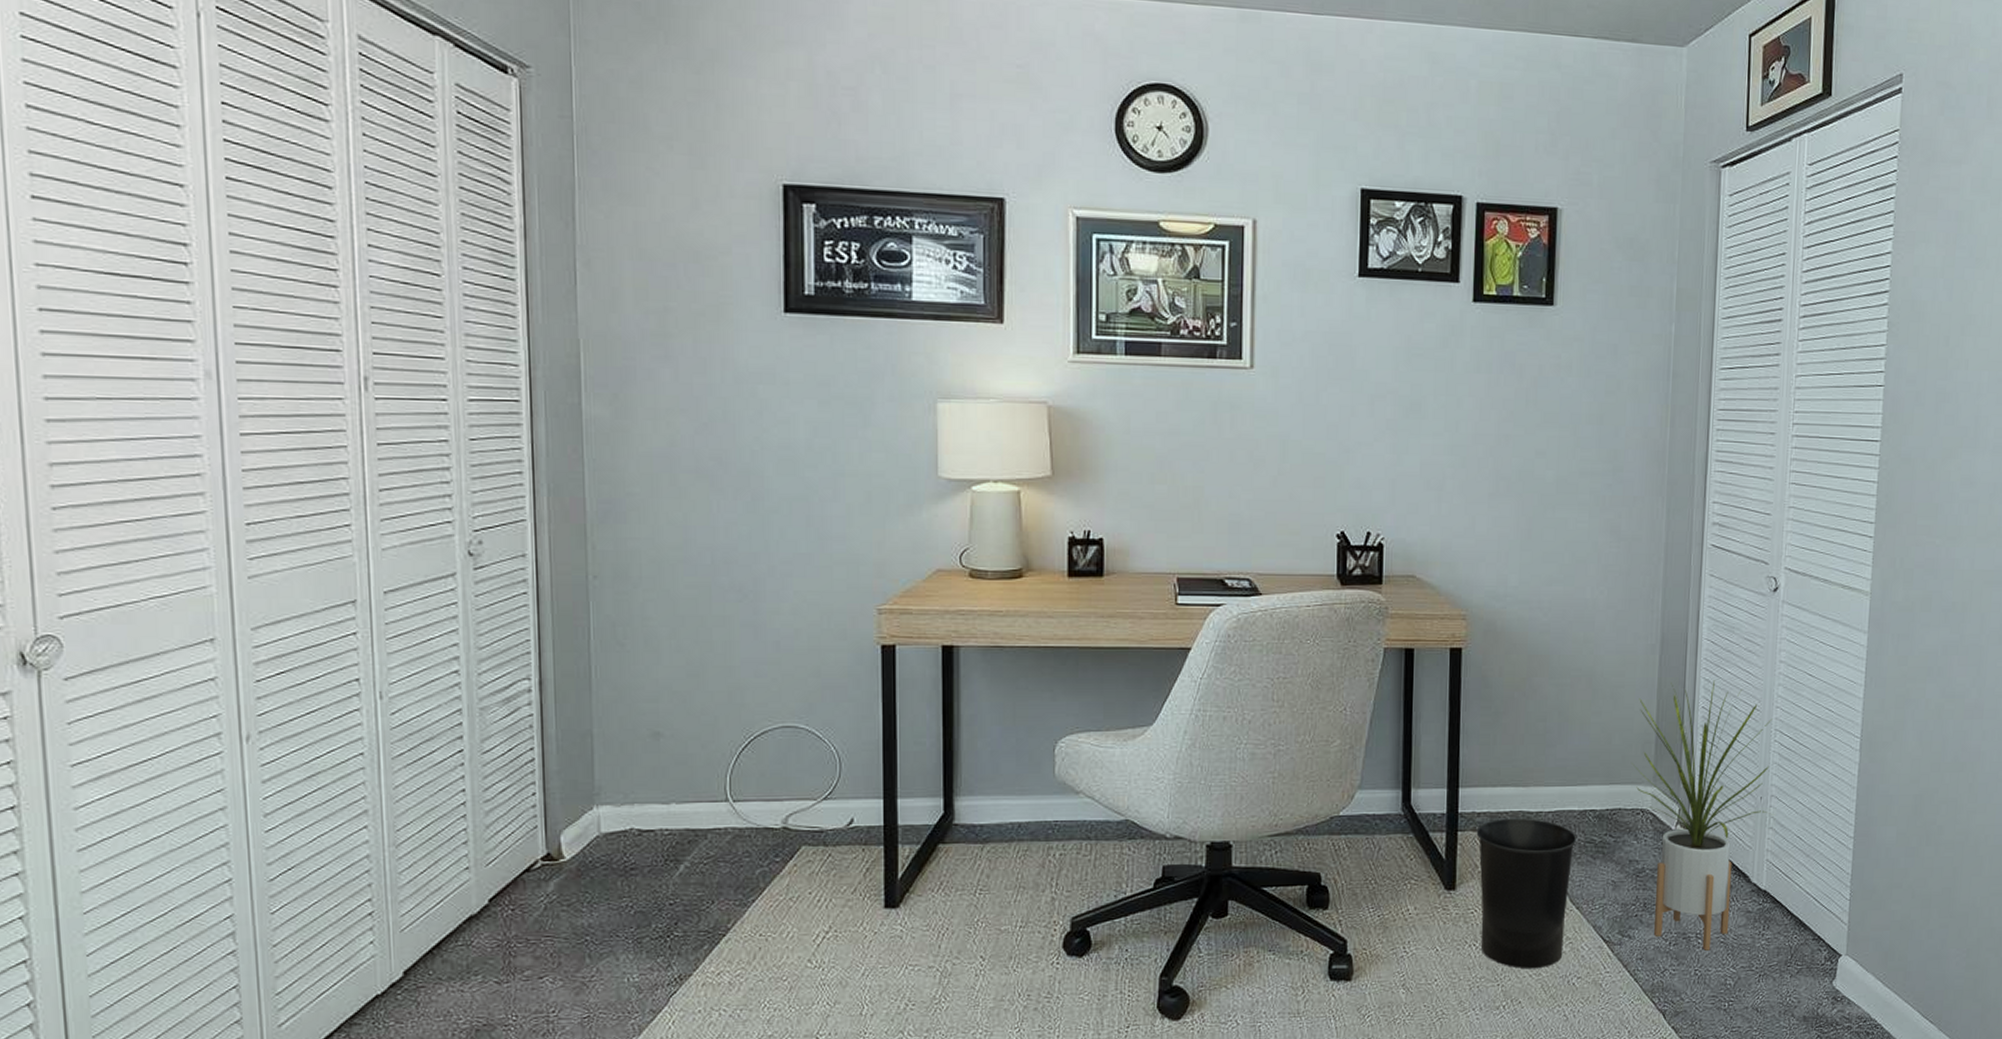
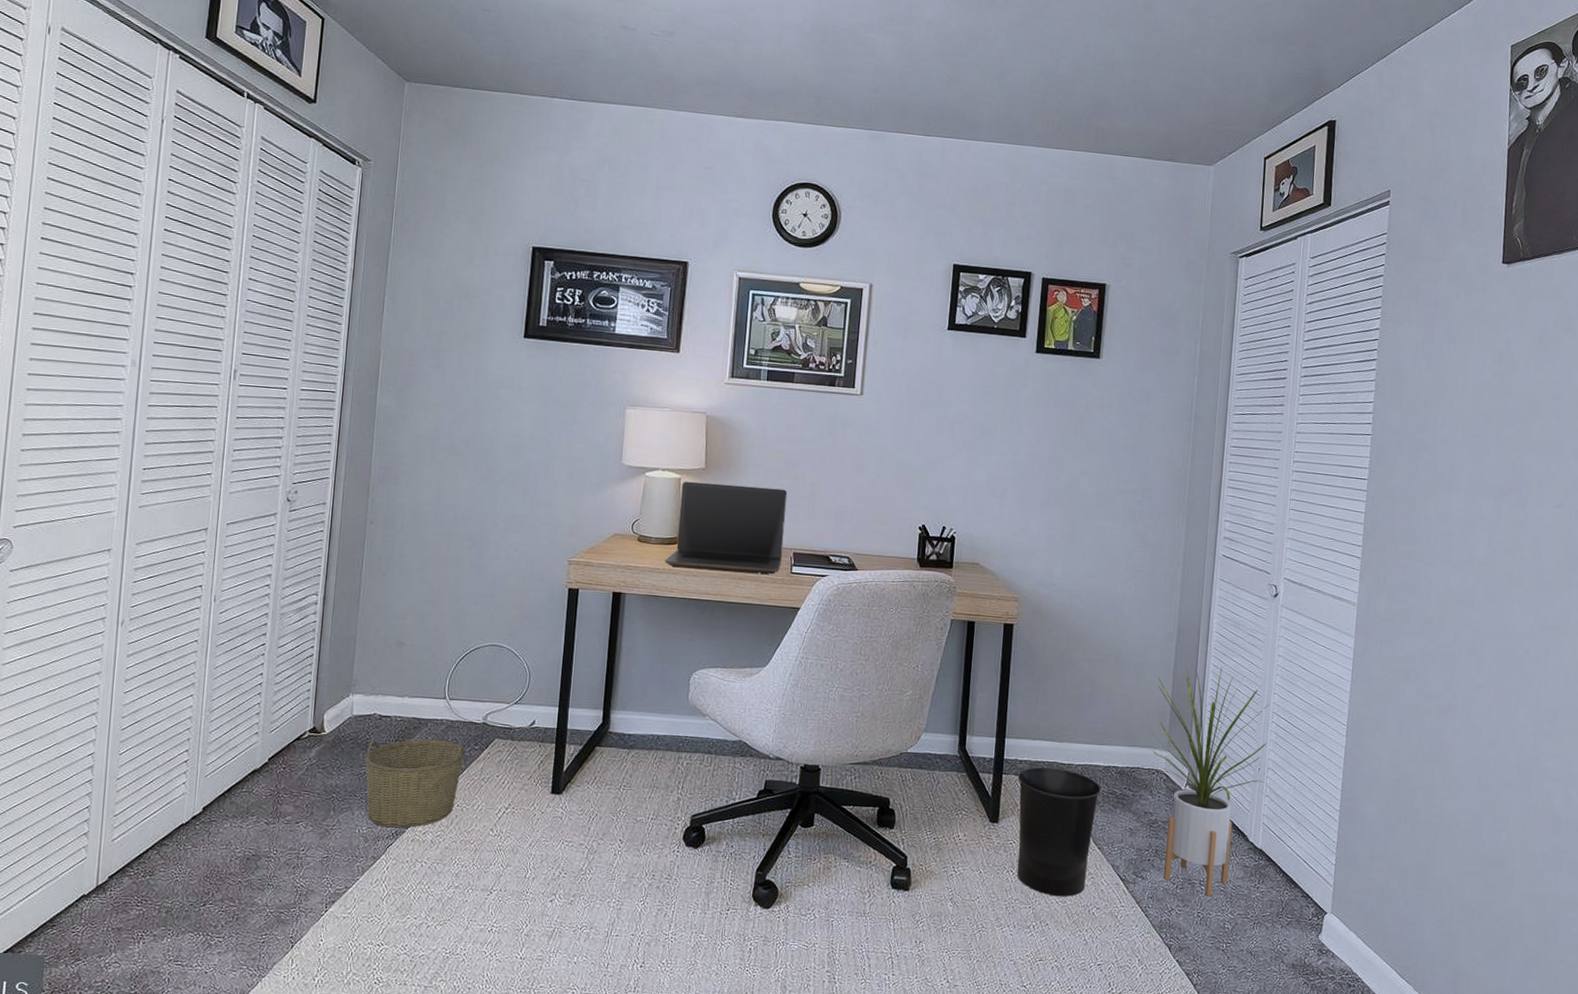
basket: none [626,854,763,972] -> present [366,739,465,828]
laptop computer: none [1008,494,1164,607] -> present [664,481,788,574]

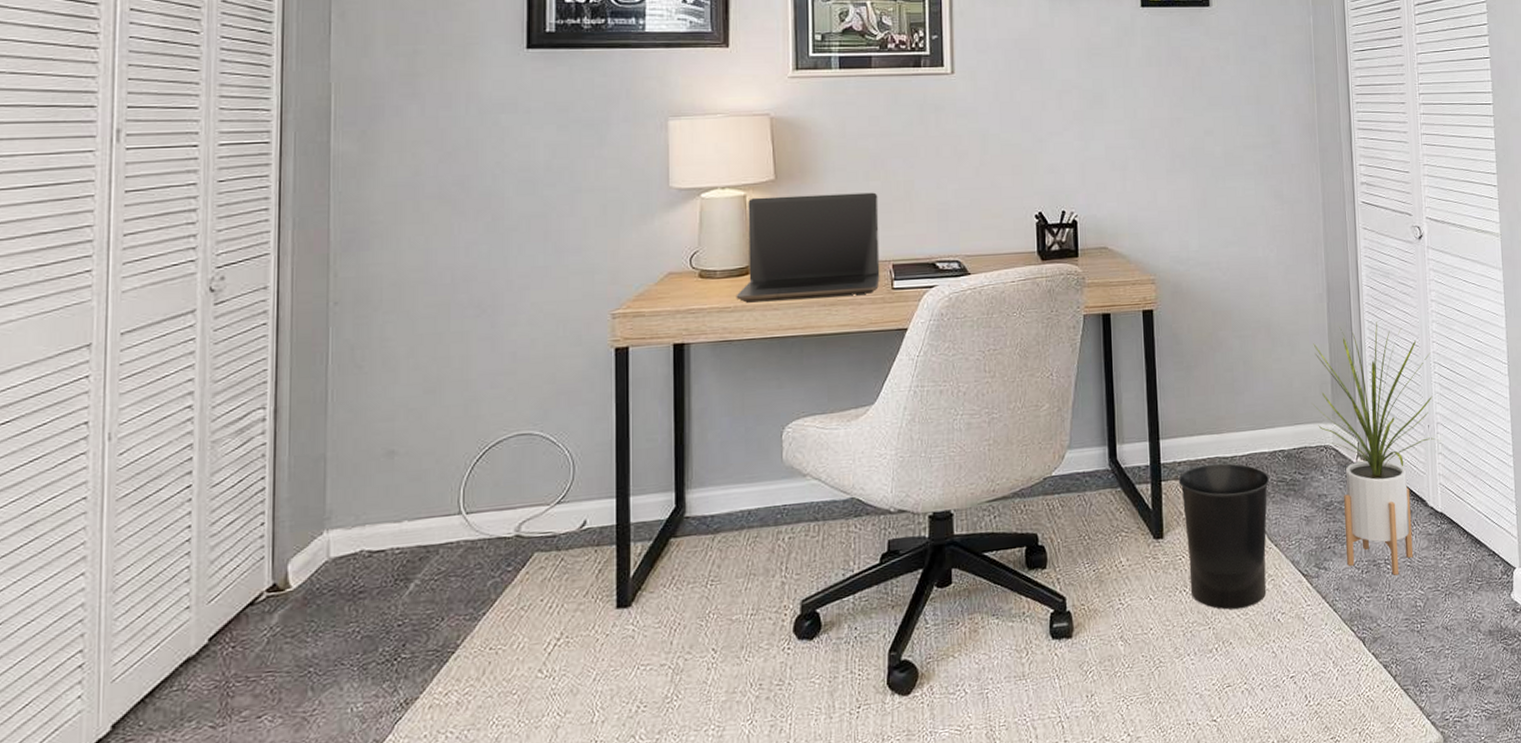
basket: present [366,739,465,828] -> none [354,567,494,697]

